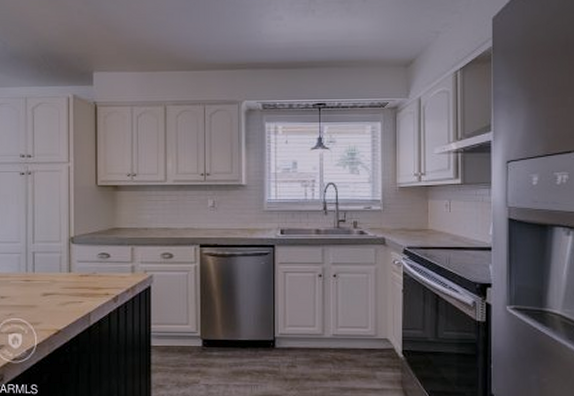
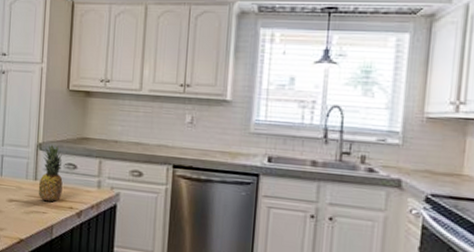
fruit: none [73,238,97,291] -> present [38,145,63,202]

